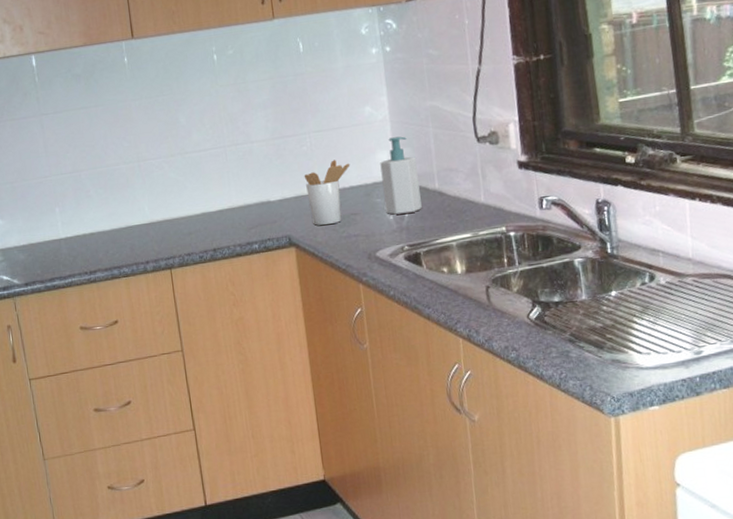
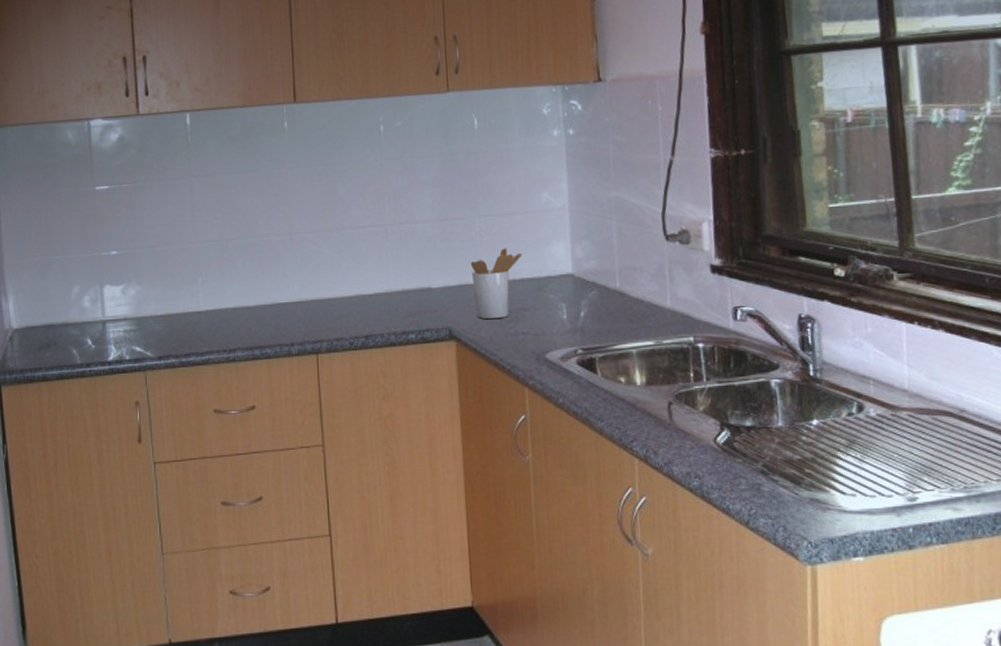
soap bottle: present [380,136,422,215] -> none [555,228,600,314]

